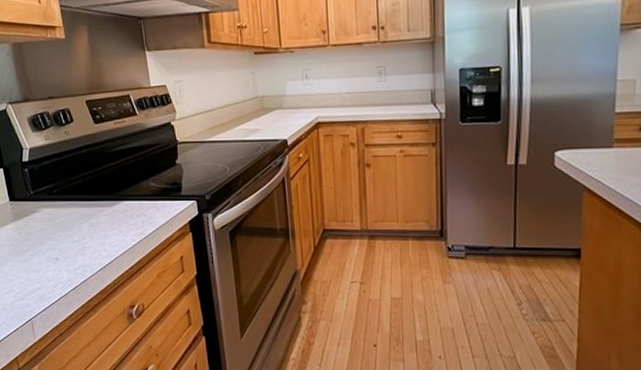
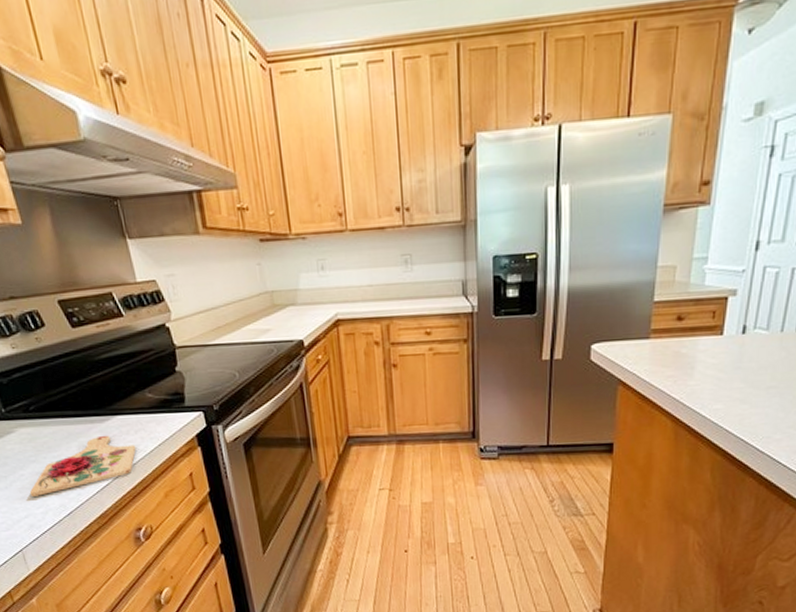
cutting board: none [44,218,137,270] -> present [29,435,137,497]

